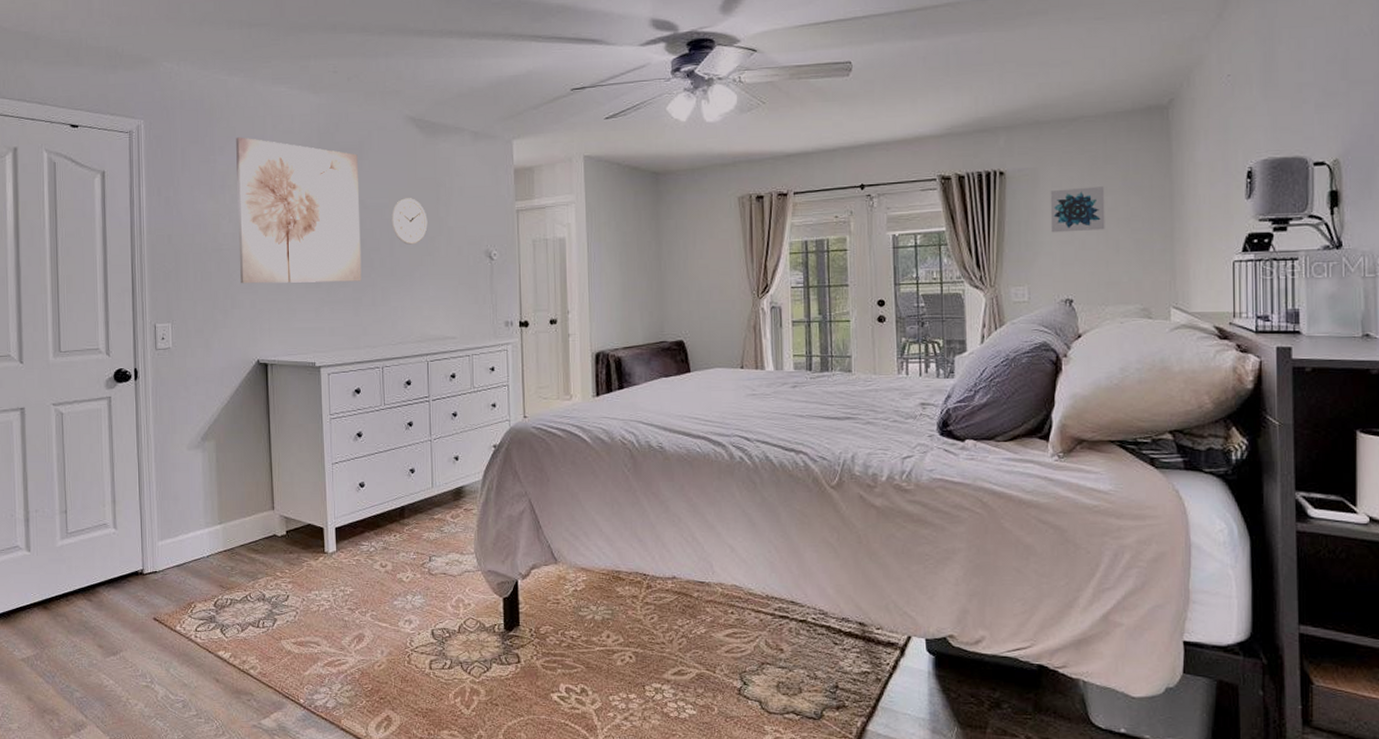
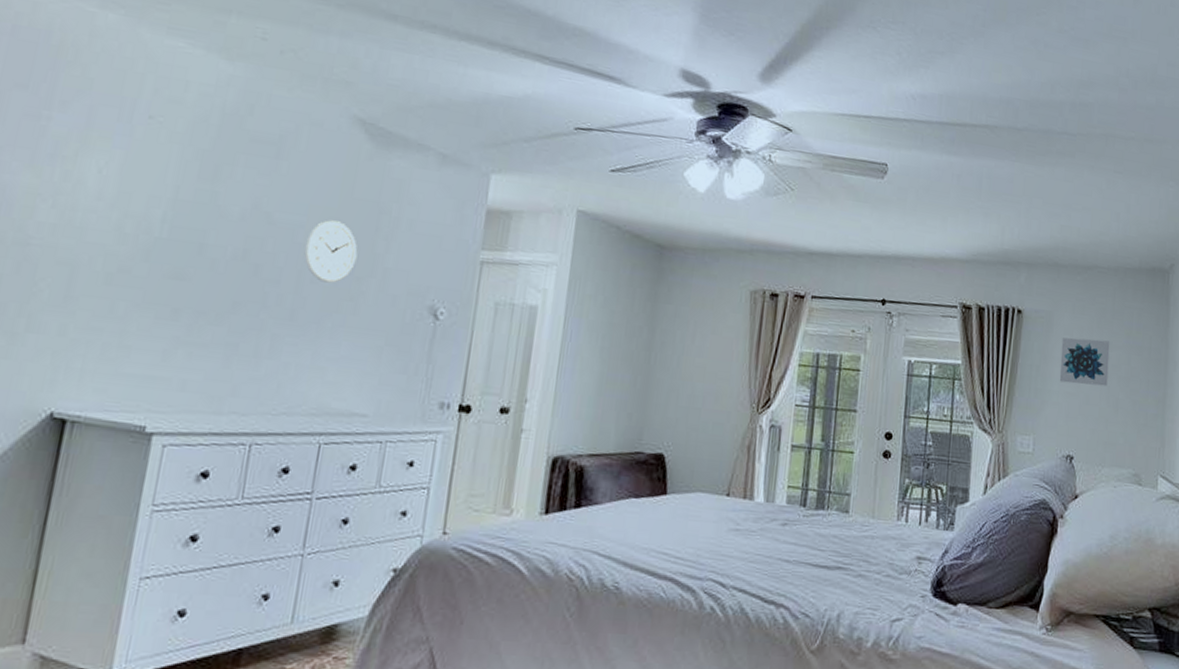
wall art: present [236,137,362,284] -> none [49,93,274,321]

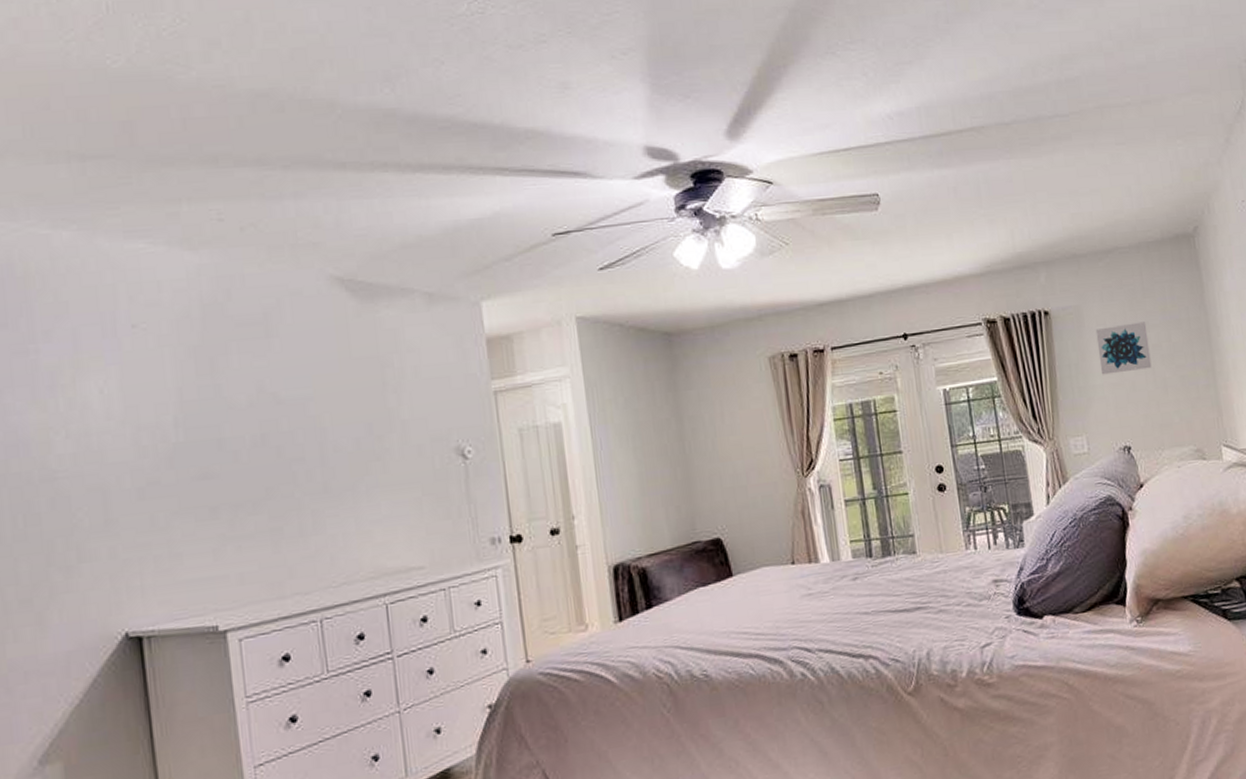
wall clock: present [304,220,358,283] -> none [318,385,373,449]

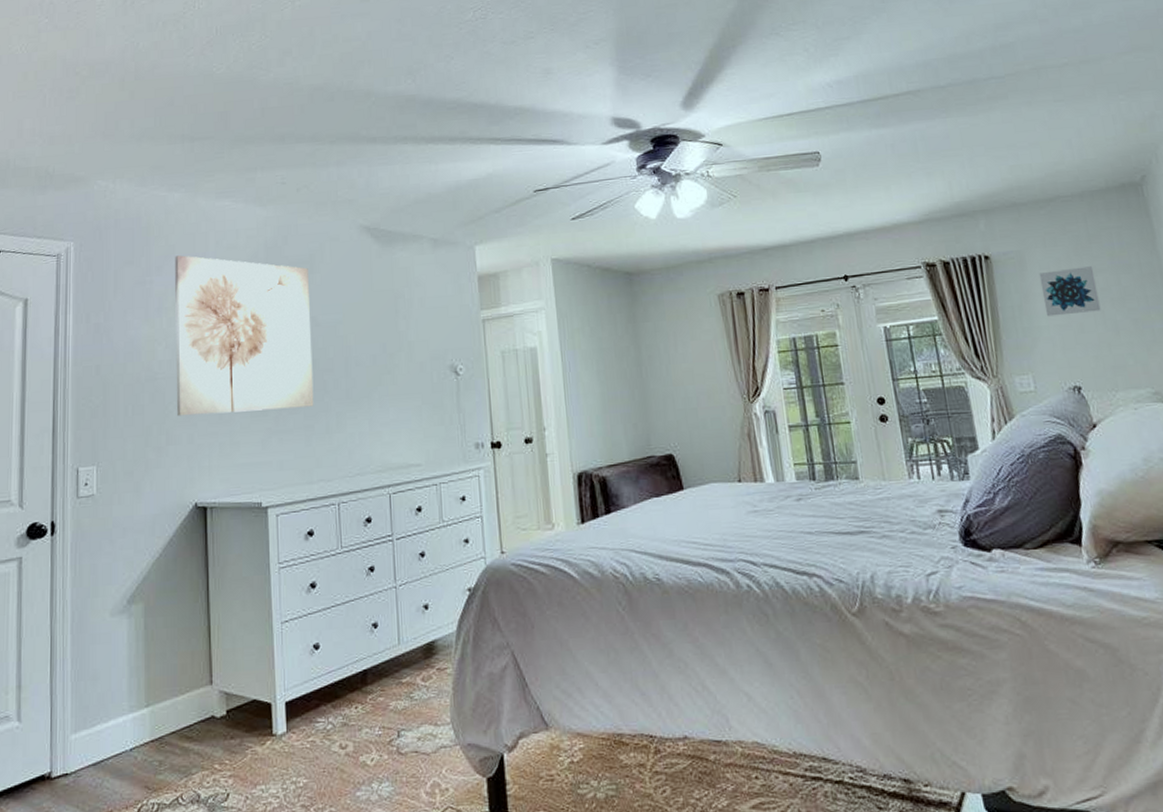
wall art: none [70,315,281,526] -> present [175,255,314,417]

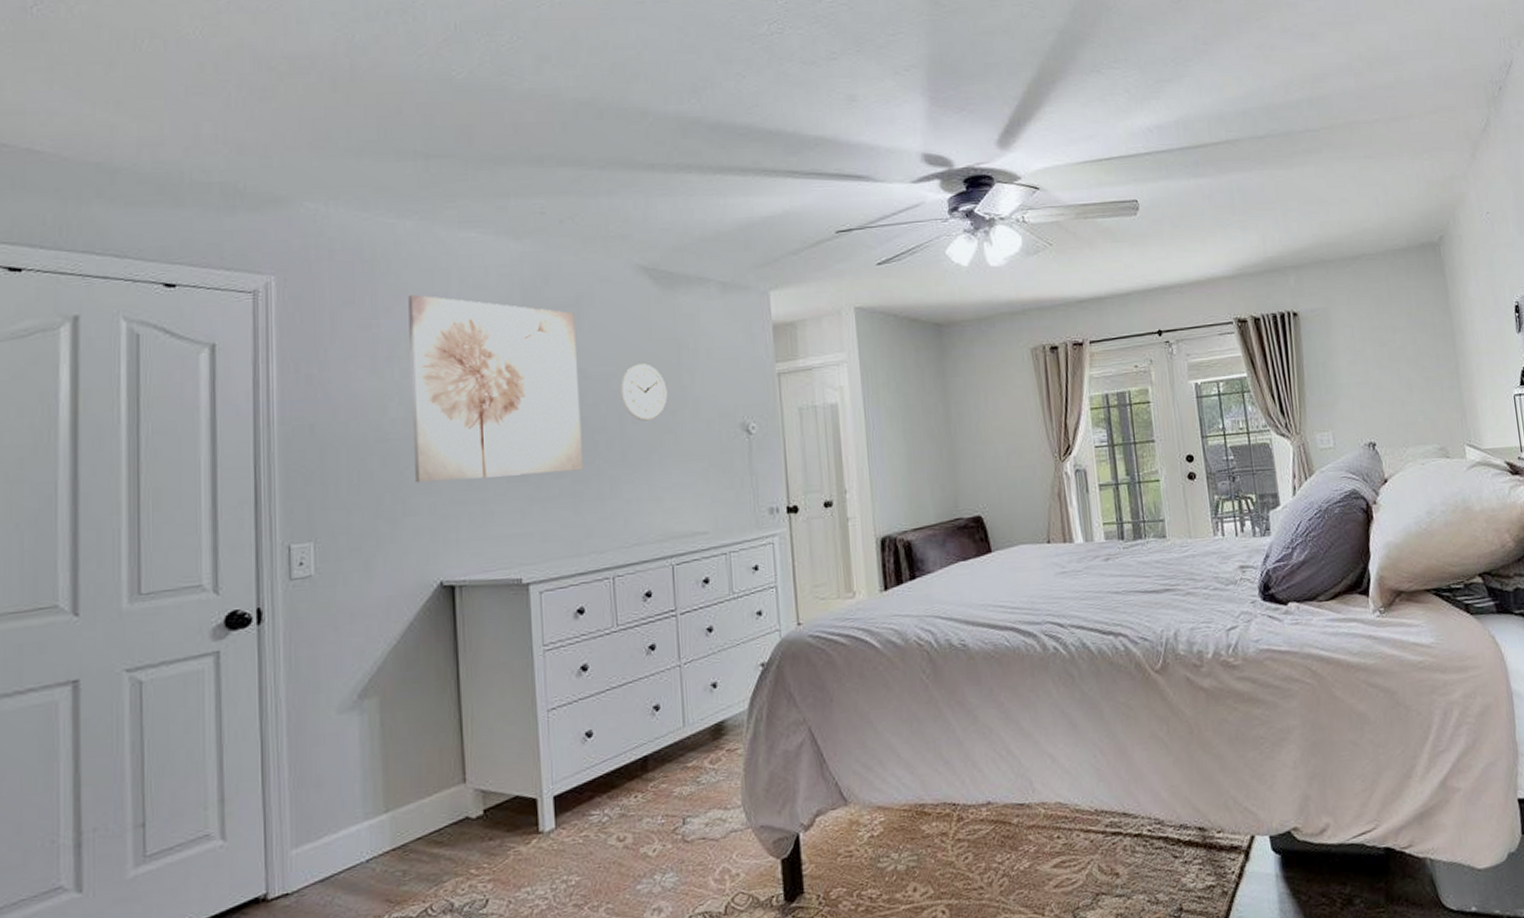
wall clock: none [346,312,386,363] -> present [620,363,668,421]
wall art: present [1038,266,1101,317] -> none [1342,325,1397,374]

